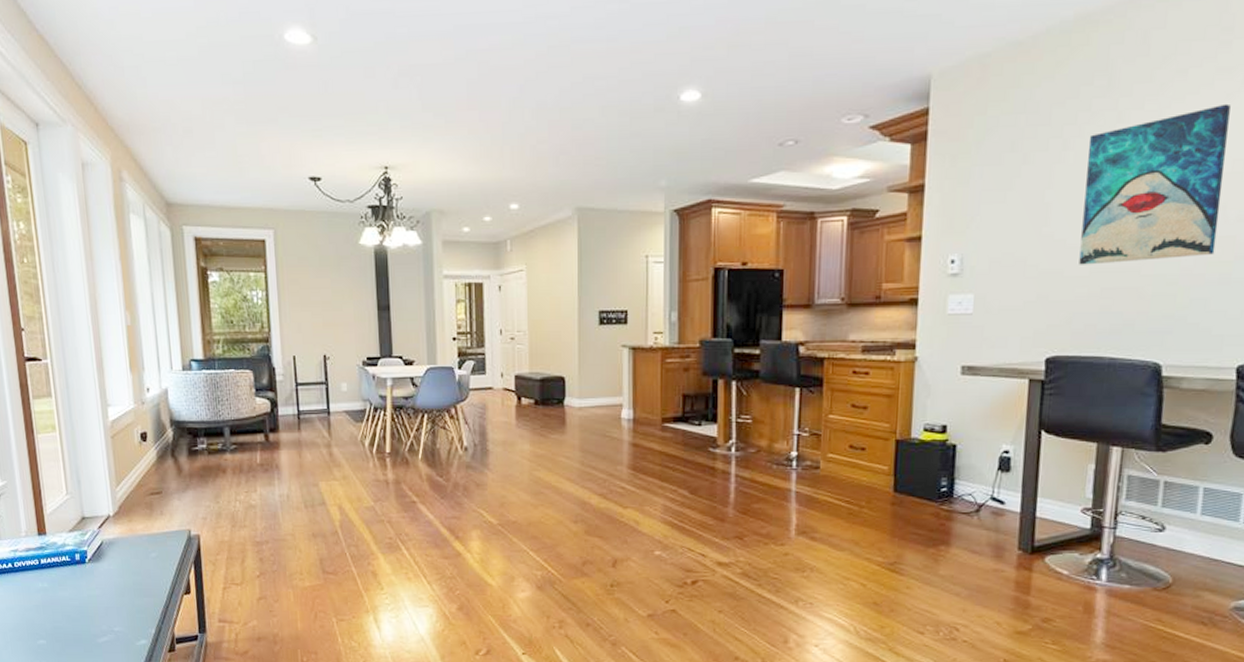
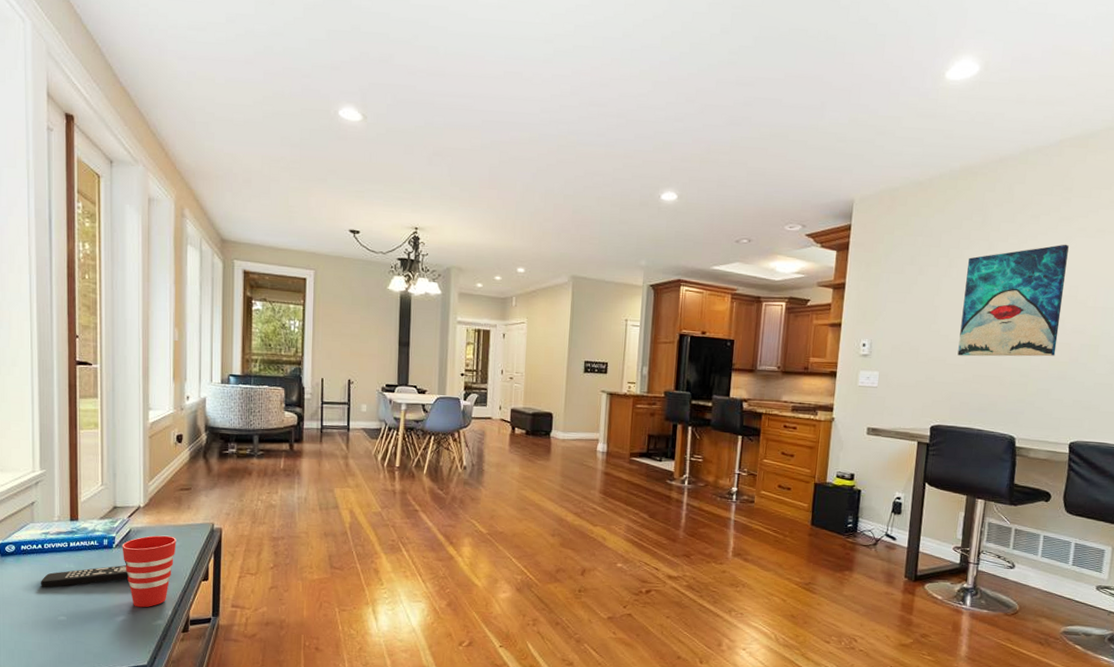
remote control: none [15,581,106,610] -> present [41,565,128,588]
cup: none [95,546,153,627] -> present [122,535,176,608]

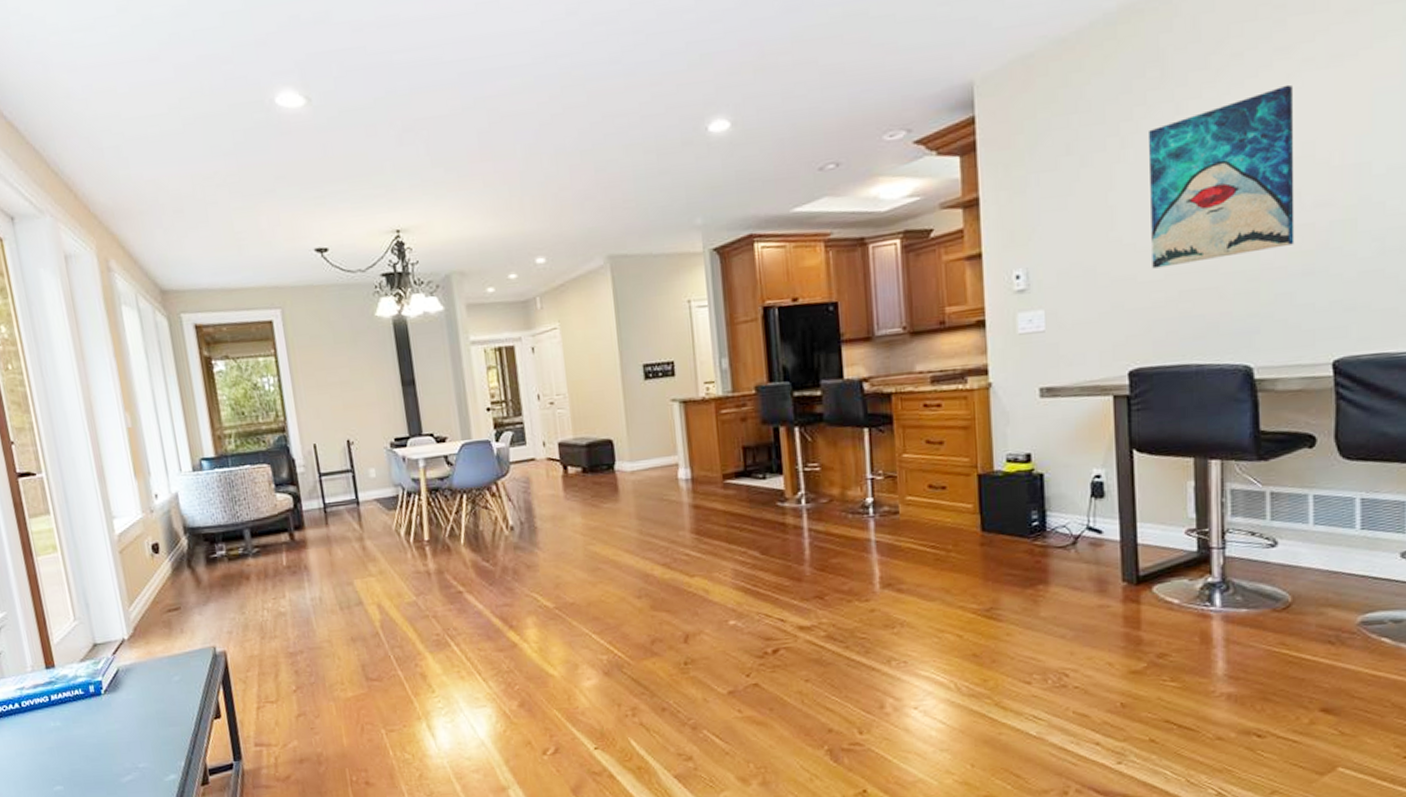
remote control: present [41,565,128,588] -> none [26,714,127,755]
cup: present [122,535,176,608] -> none [111,669,177,763]

